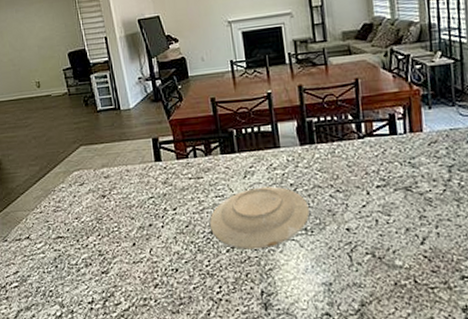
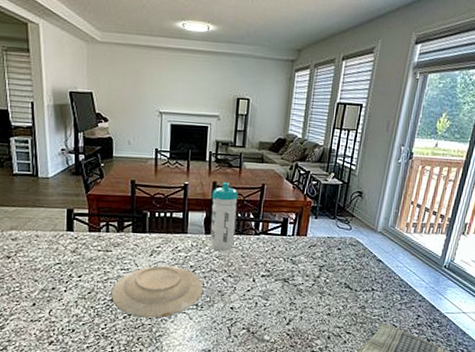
water bottle: none [300,82,336,163] -> present [210,181,238,251]

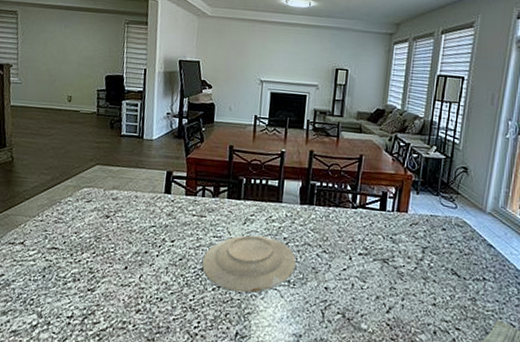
water bottle: present [210,181,238,251] -> none [305,150,335,224]

